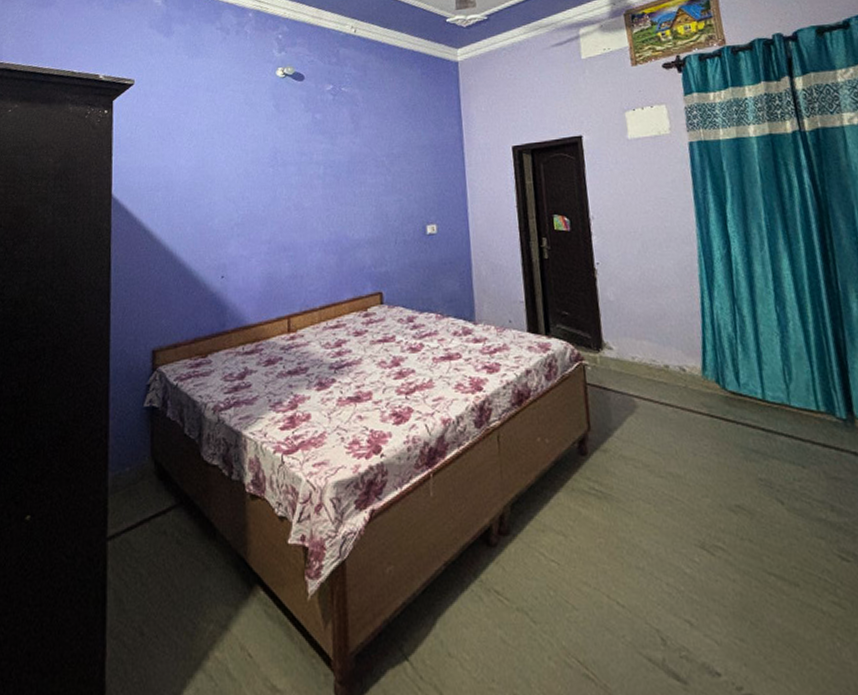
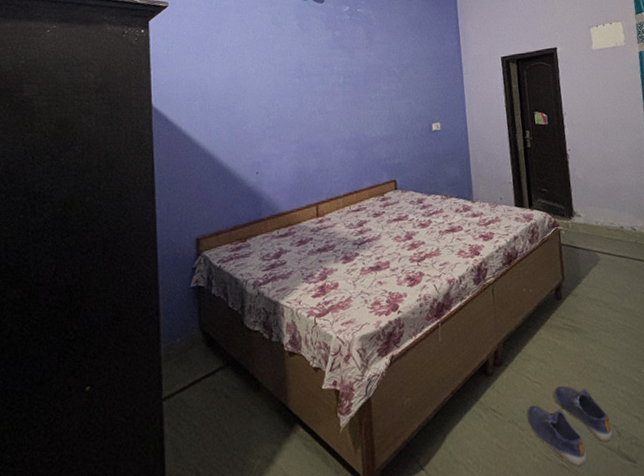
shoe: none [540,569,655,679] -> present [526,386,613,467]

